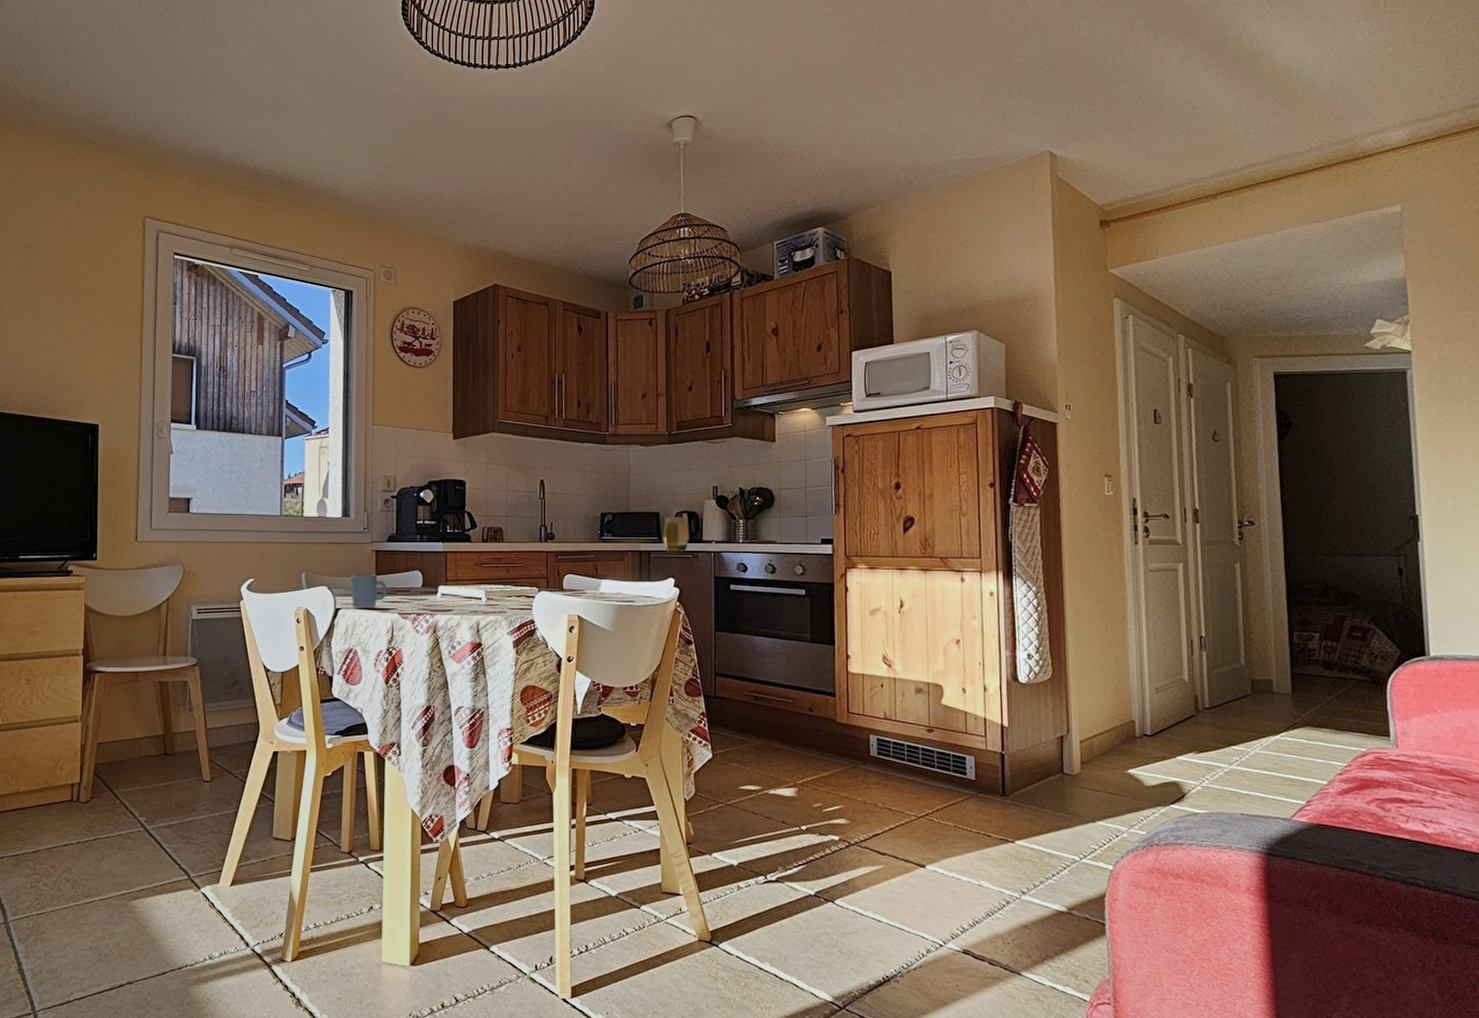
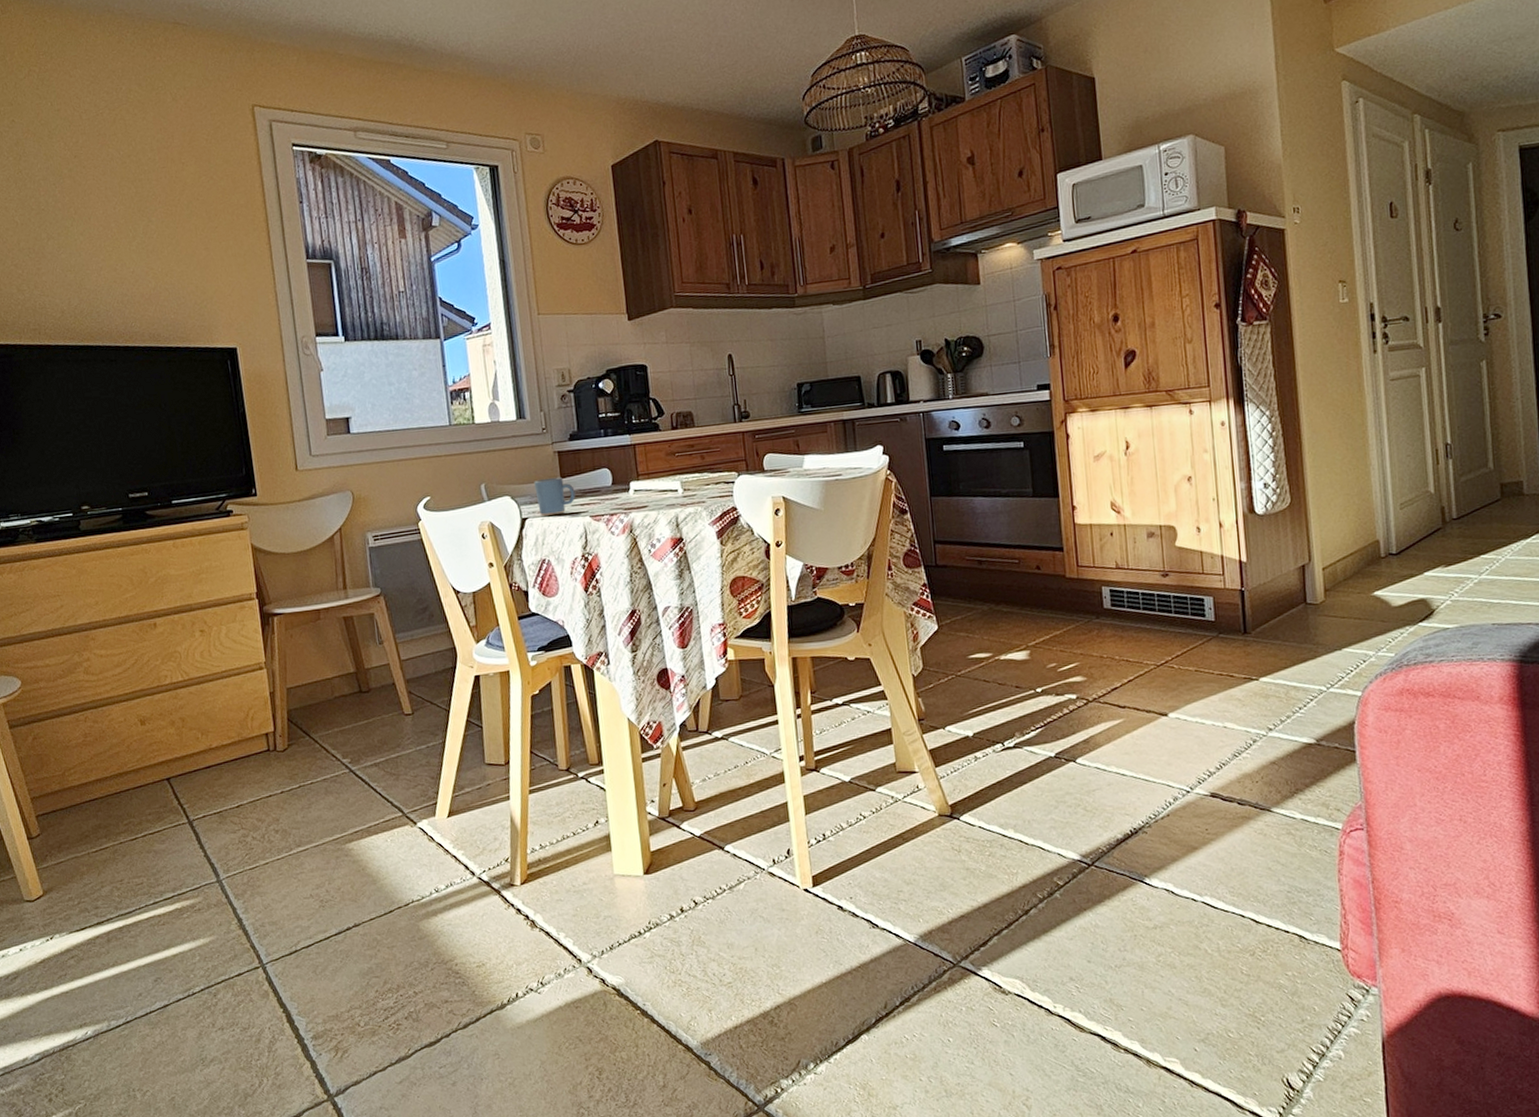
jar: present [663,516,689,552] -> none [865,377,895,418]

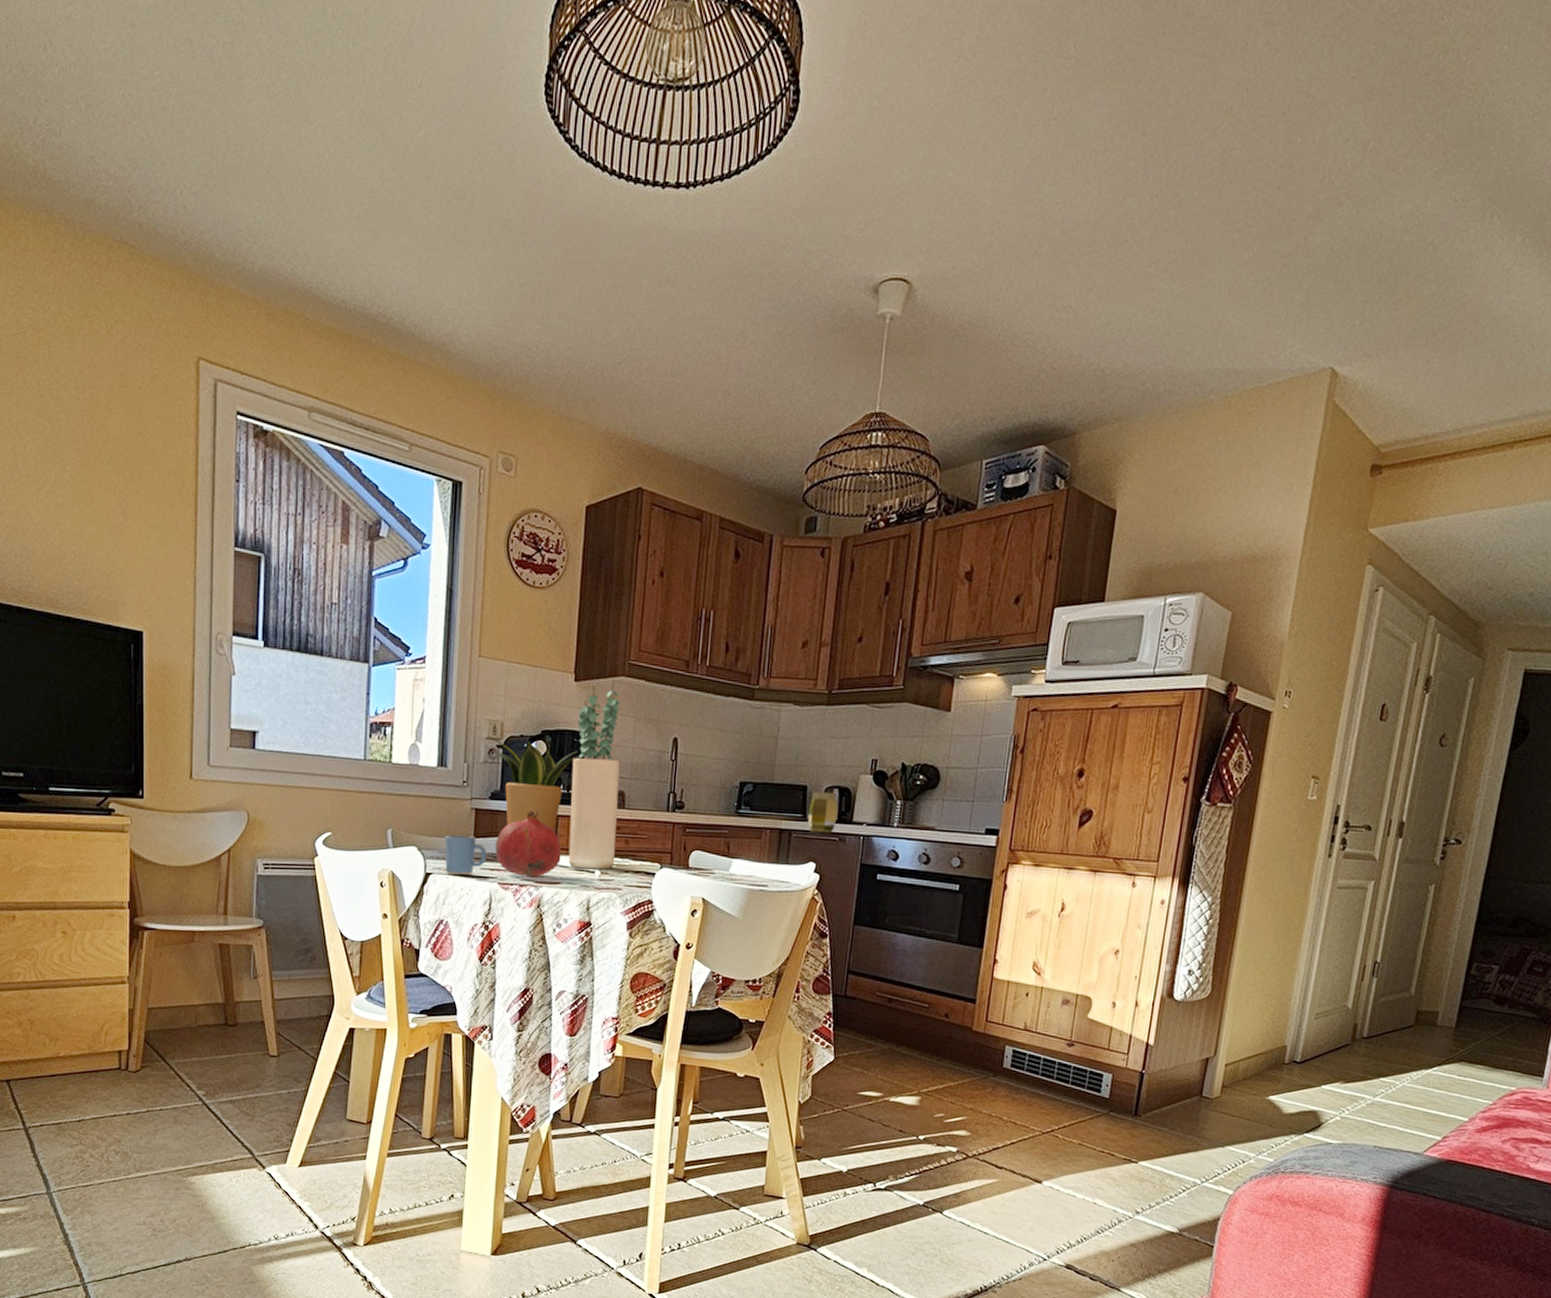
potted plant: none [562,382,645,461] -> present [492,738,580,831]
fruit: none [581,443,645,506] -> present [495,810,562,877]
vase: none [636,314,695,490] -> present [568,681,620,870]
jar: none [865,377,895,418] -> present [807,791,838,833]

